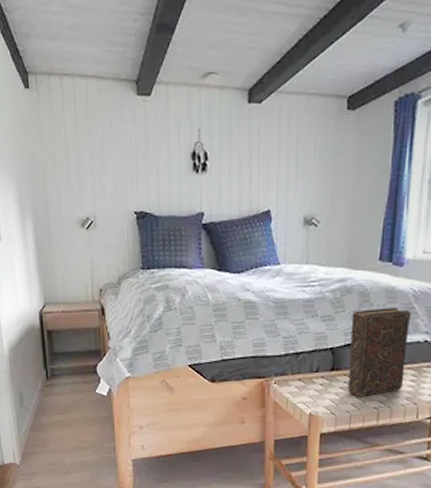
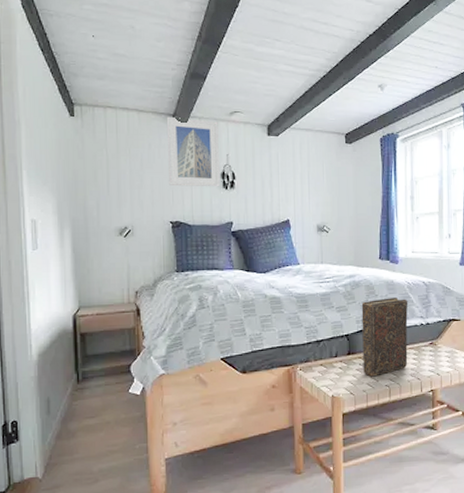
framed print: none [129,83,190,171] -> present [166,116,220,187]

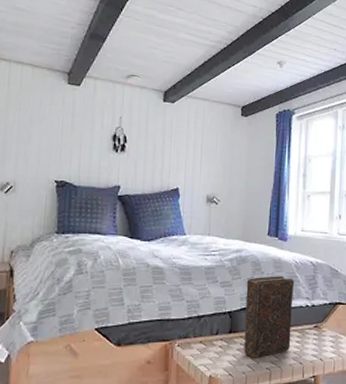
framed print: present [166,116,220,187] -> none [58,74,114,149]

